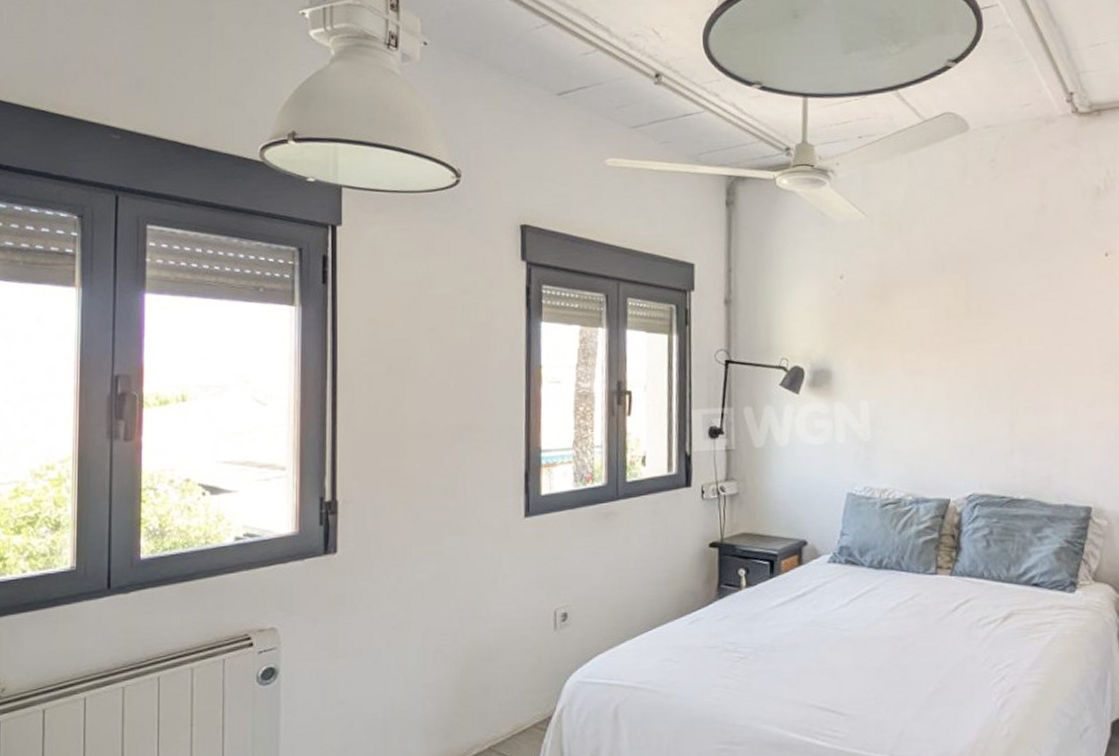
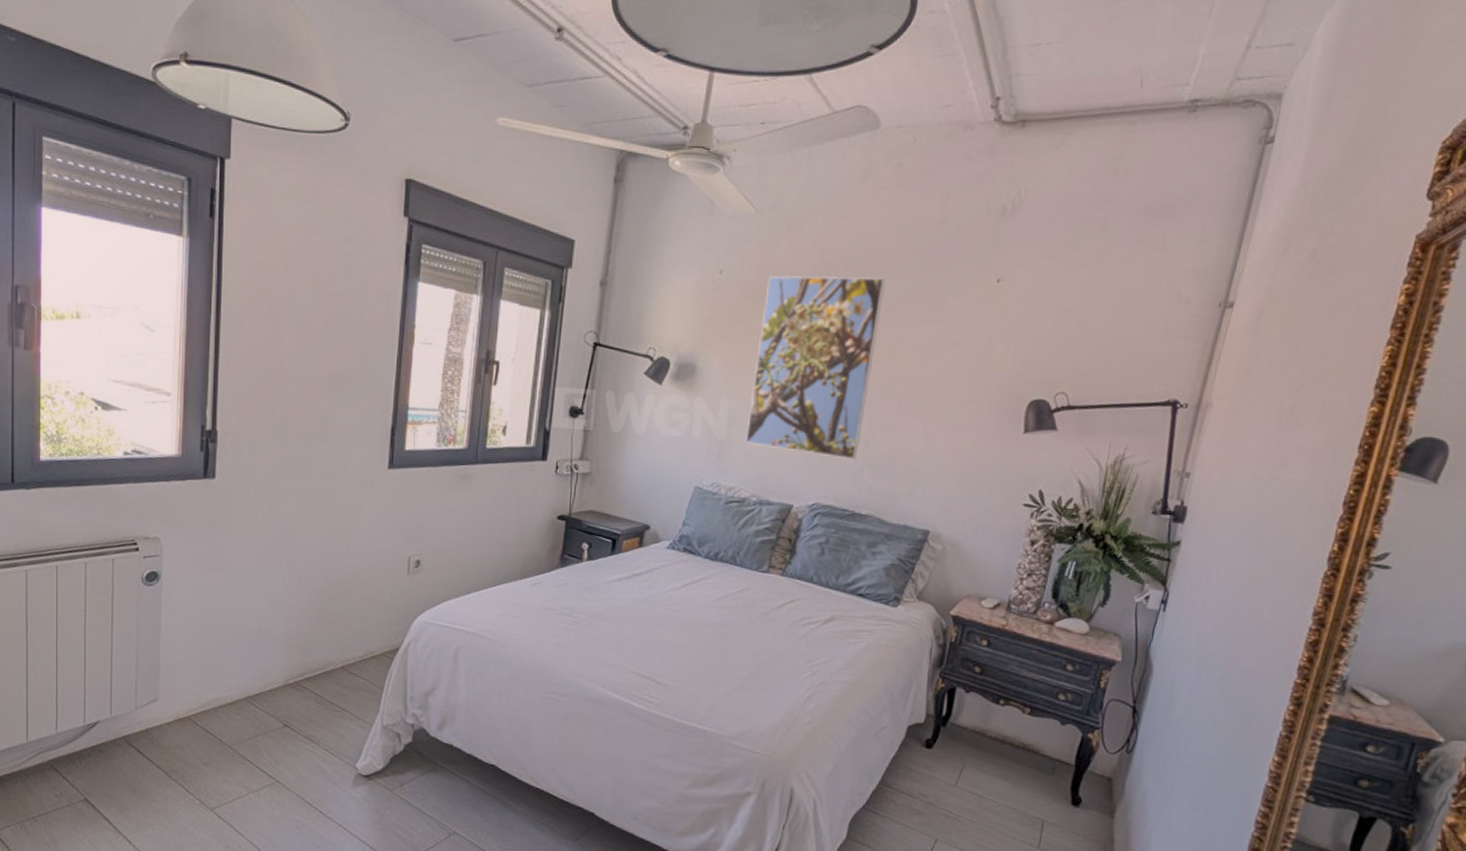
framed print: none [888,264,1006,445] -> present [745,276,885,459]

